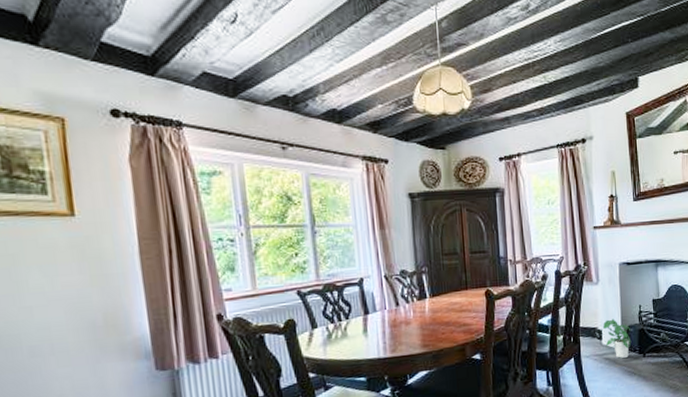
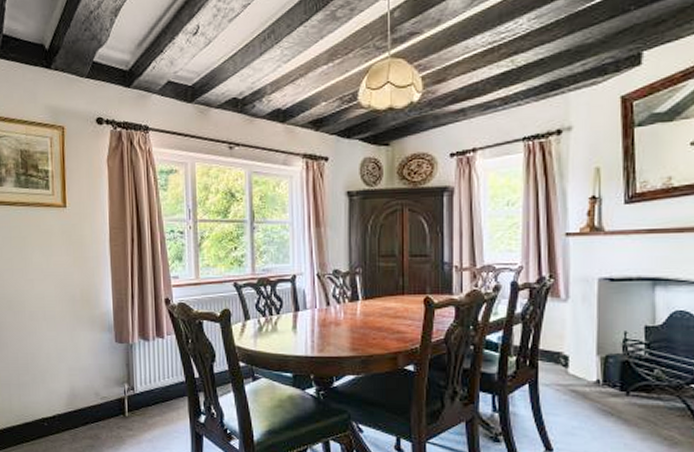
potted plant: present [603,319,632,358] -> none [571,344,610,393]

